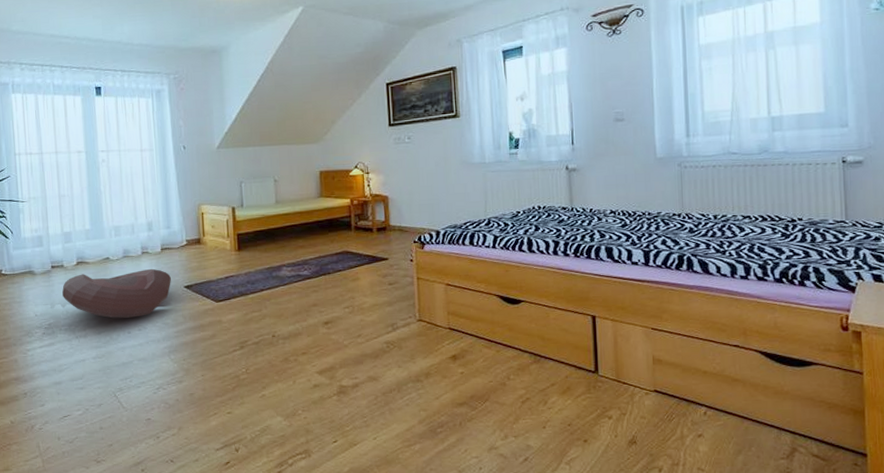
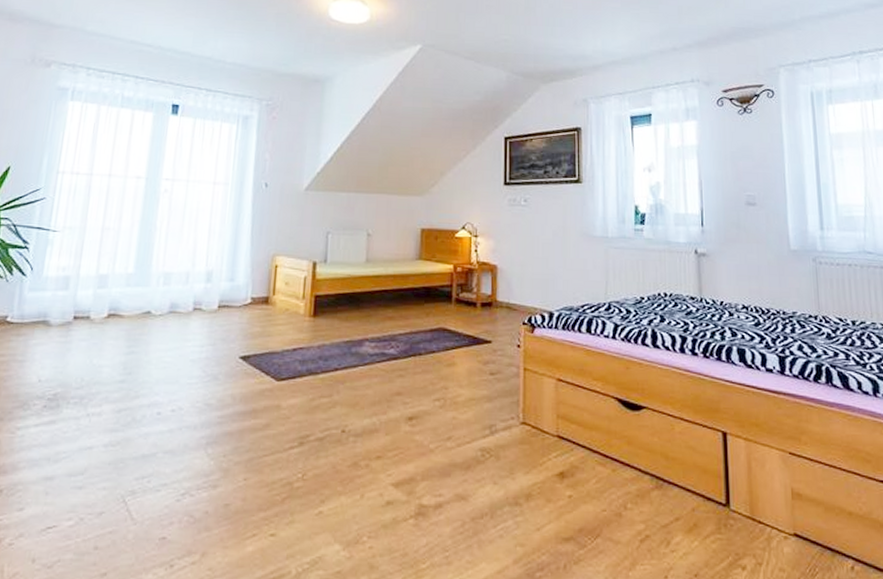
bowl: present [62,268,172,318] -> none [80,330,226,393]

